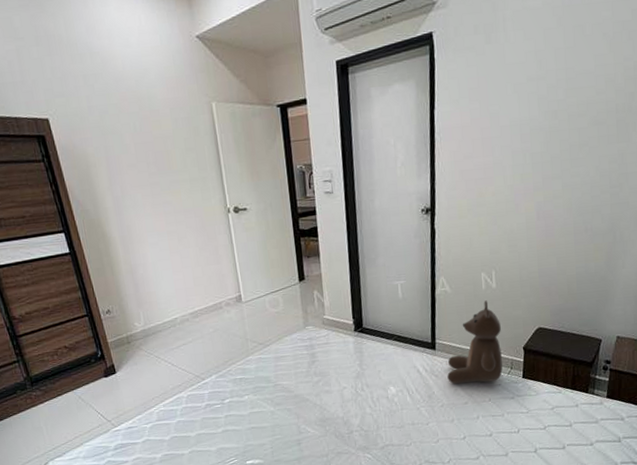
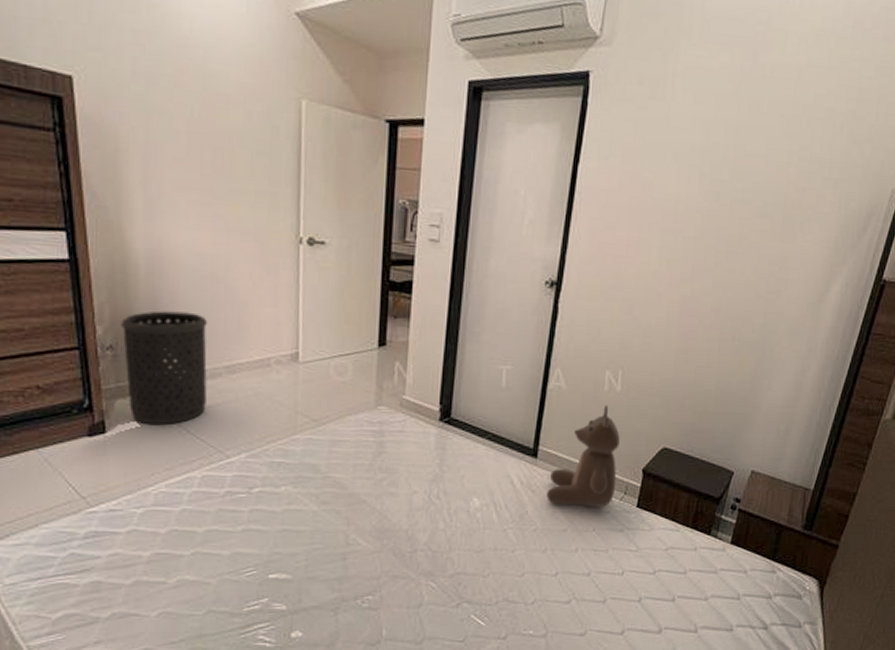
laundry basket: none [112,277,182,364] -> present [121,311,208,426]

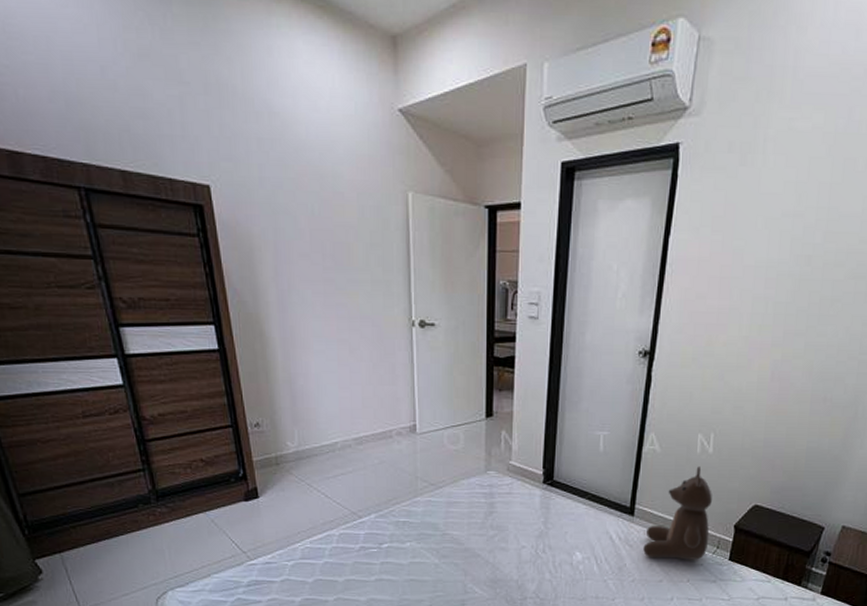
laundry basket: present [121,311,208,426] -> none [265,391,339,491]

